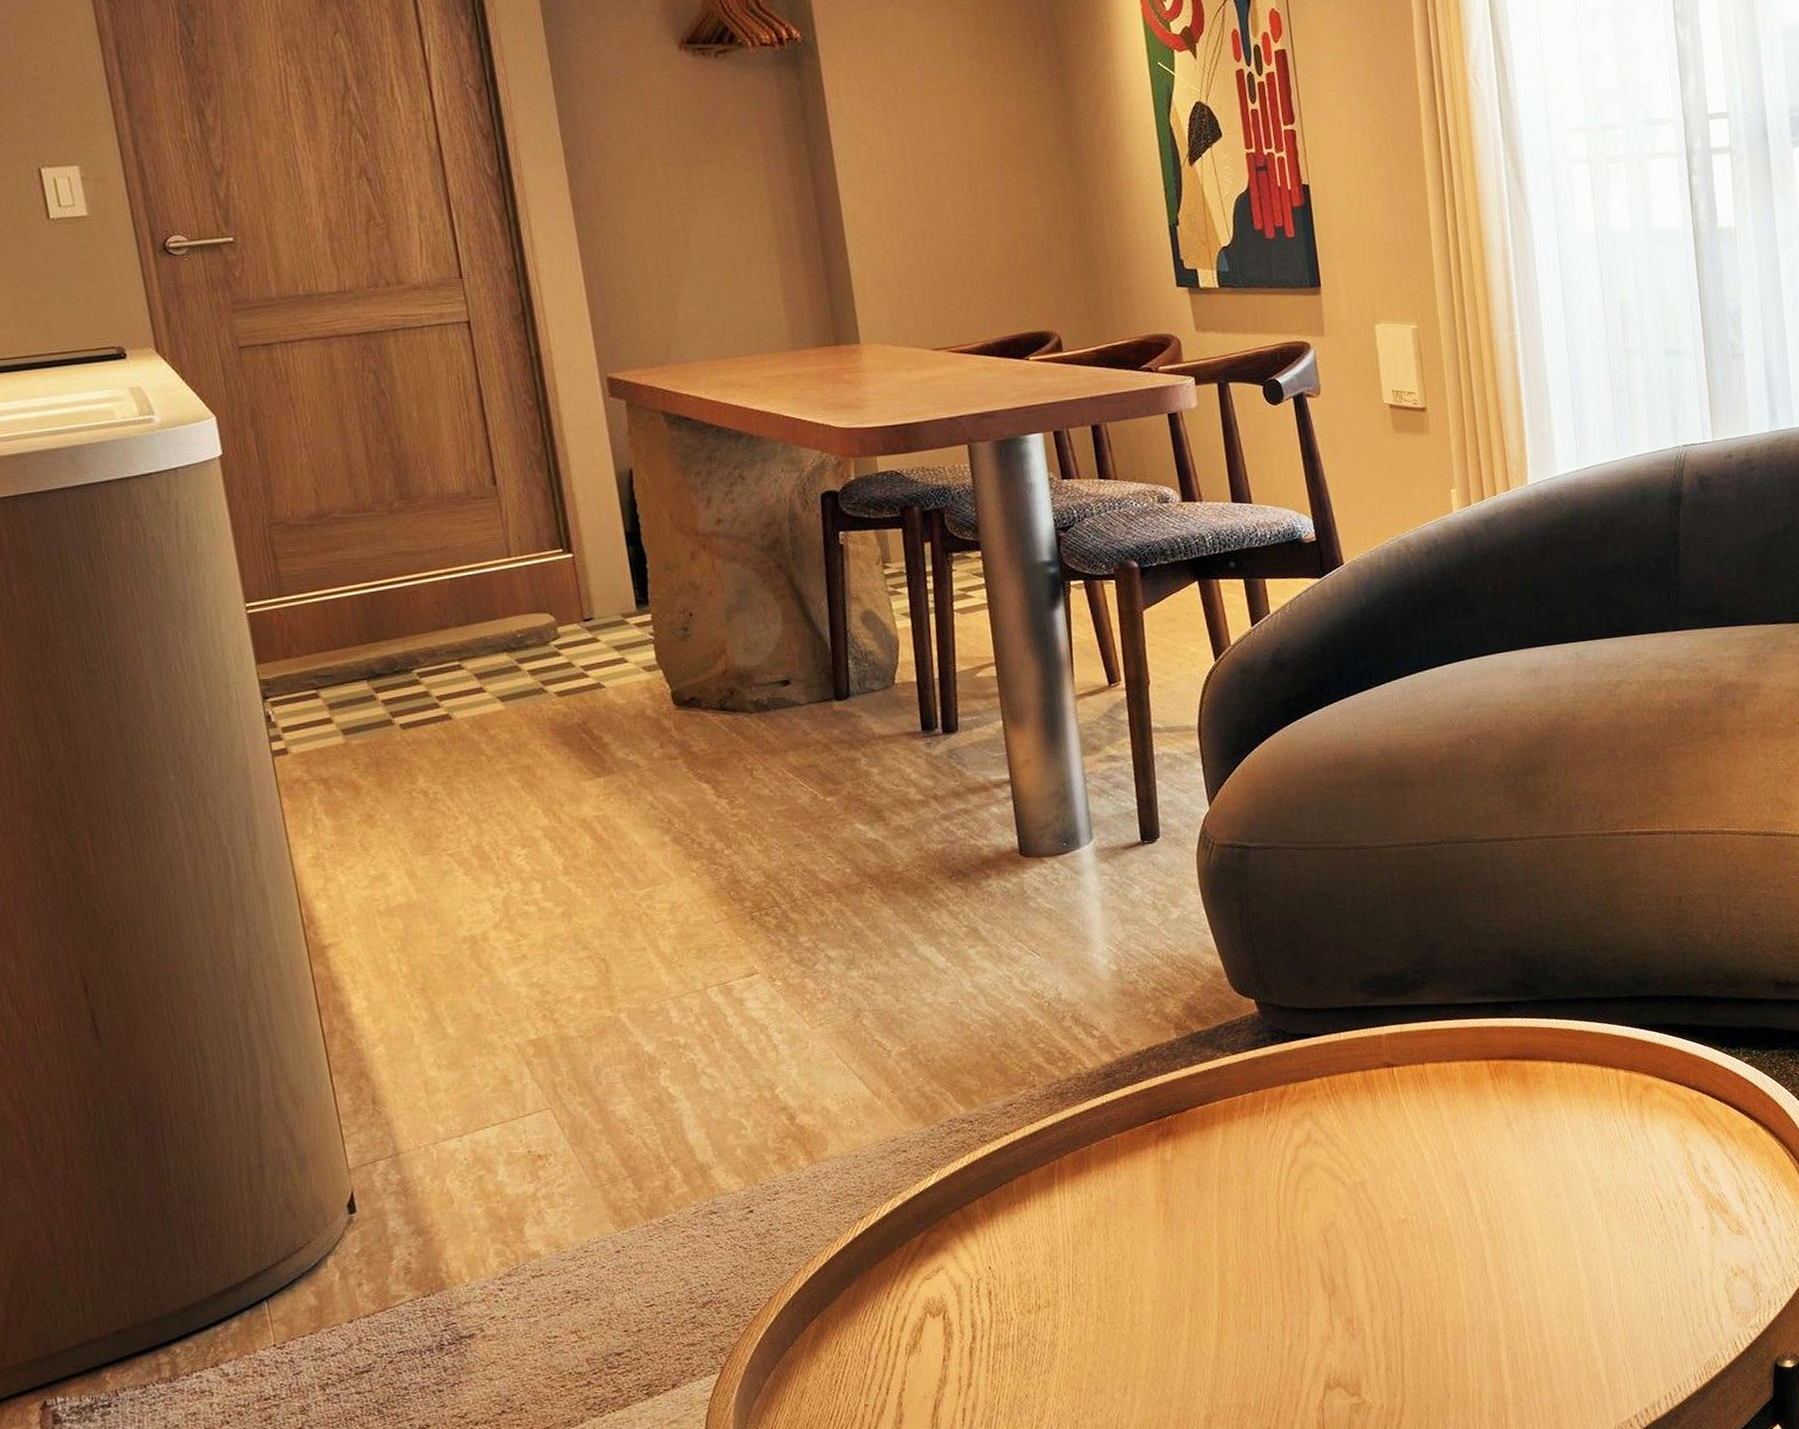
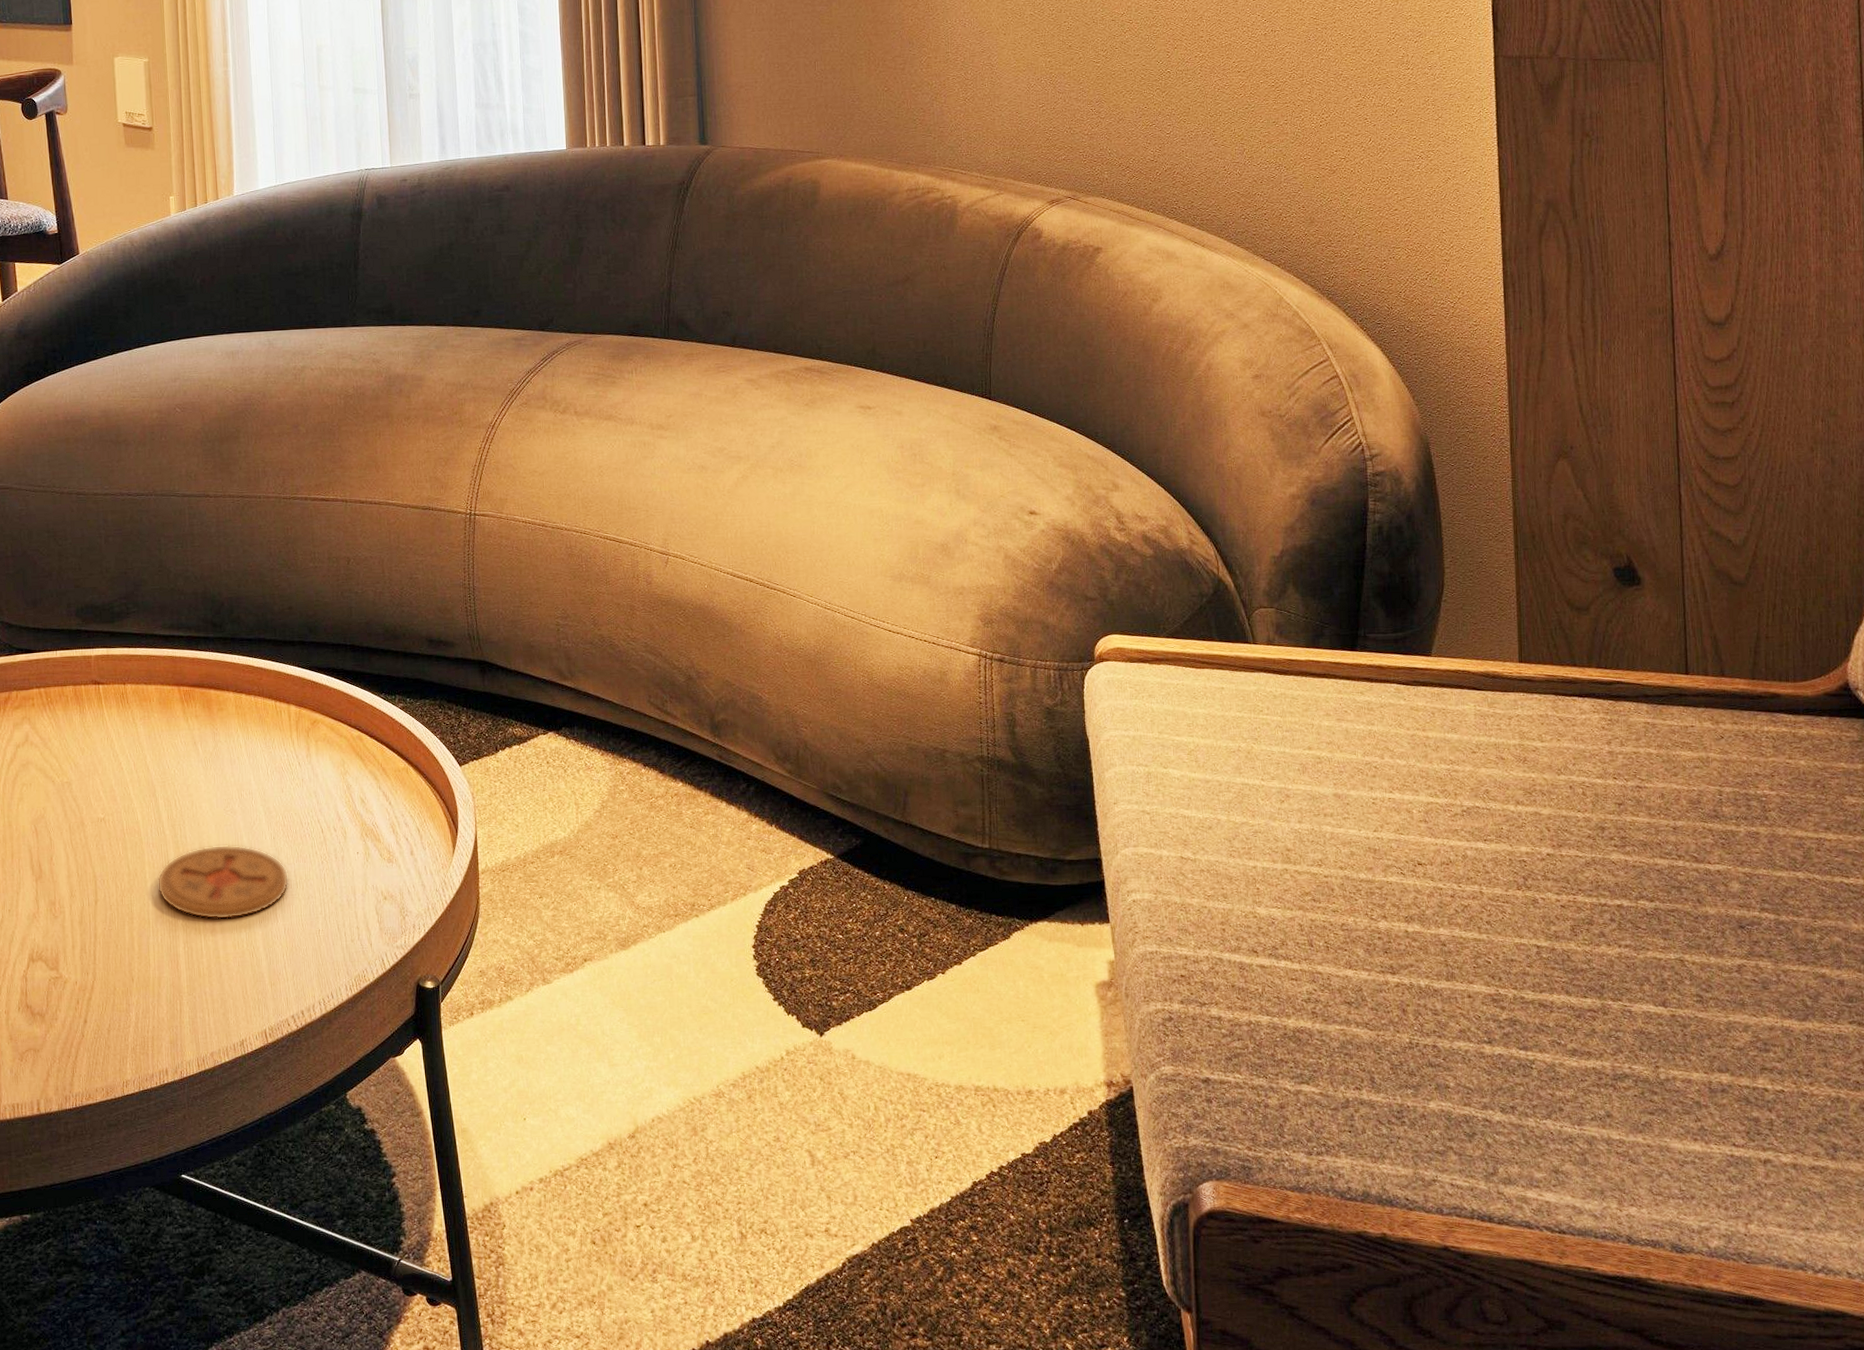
coaster: none [1471,1233,1626,1320] -> present [157,844,290,920]

